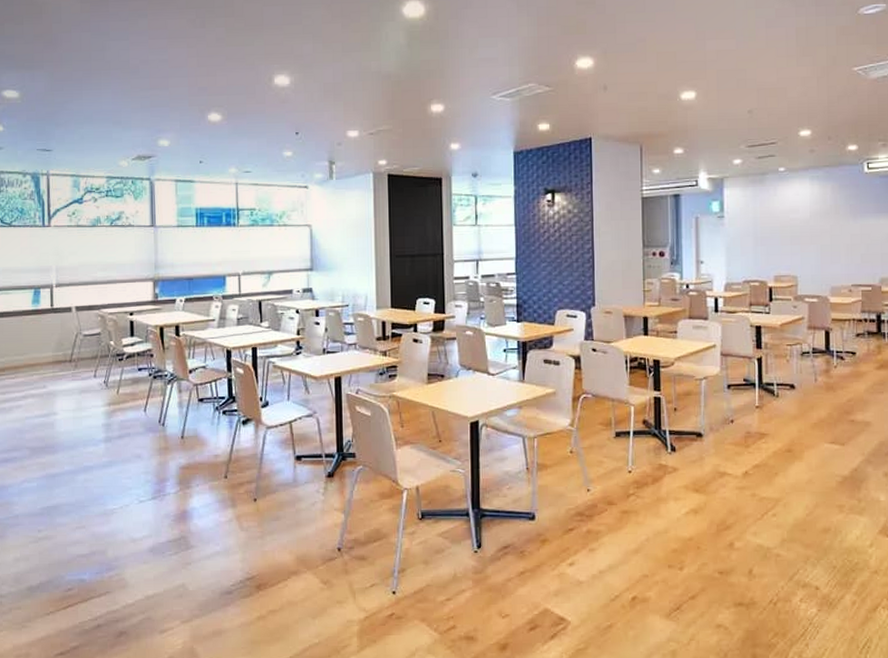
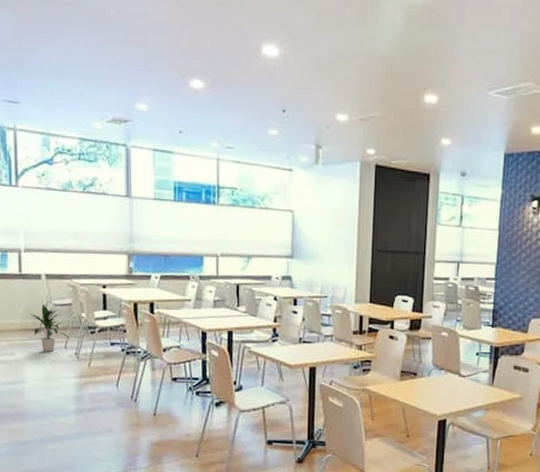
indoor plant: none [61,335,99,382] -> present [30,303,70,352]

